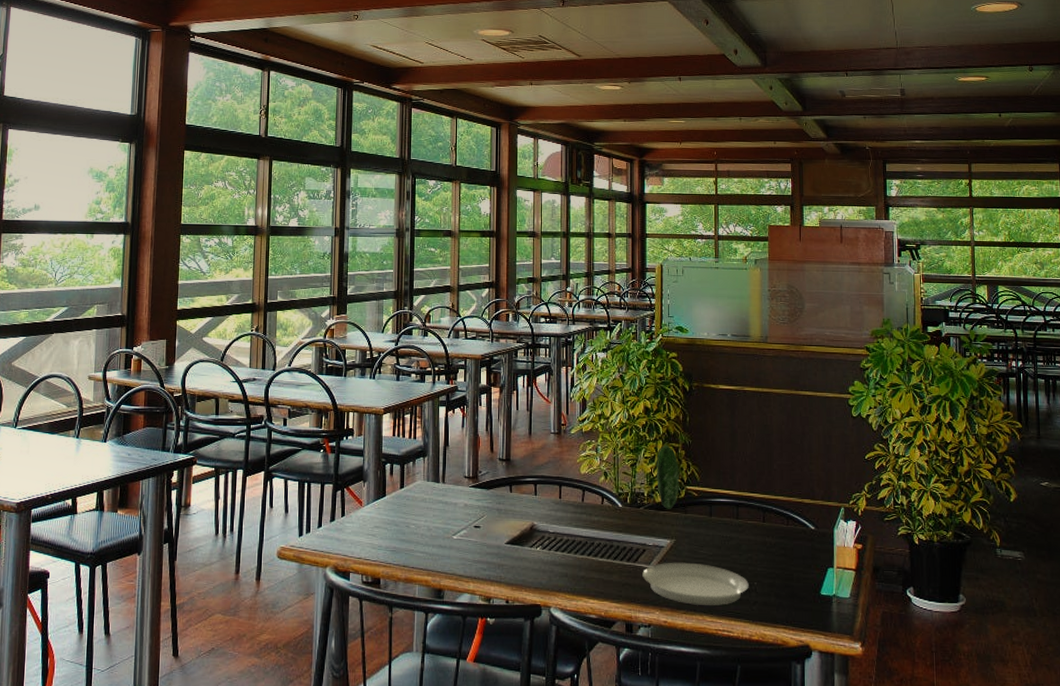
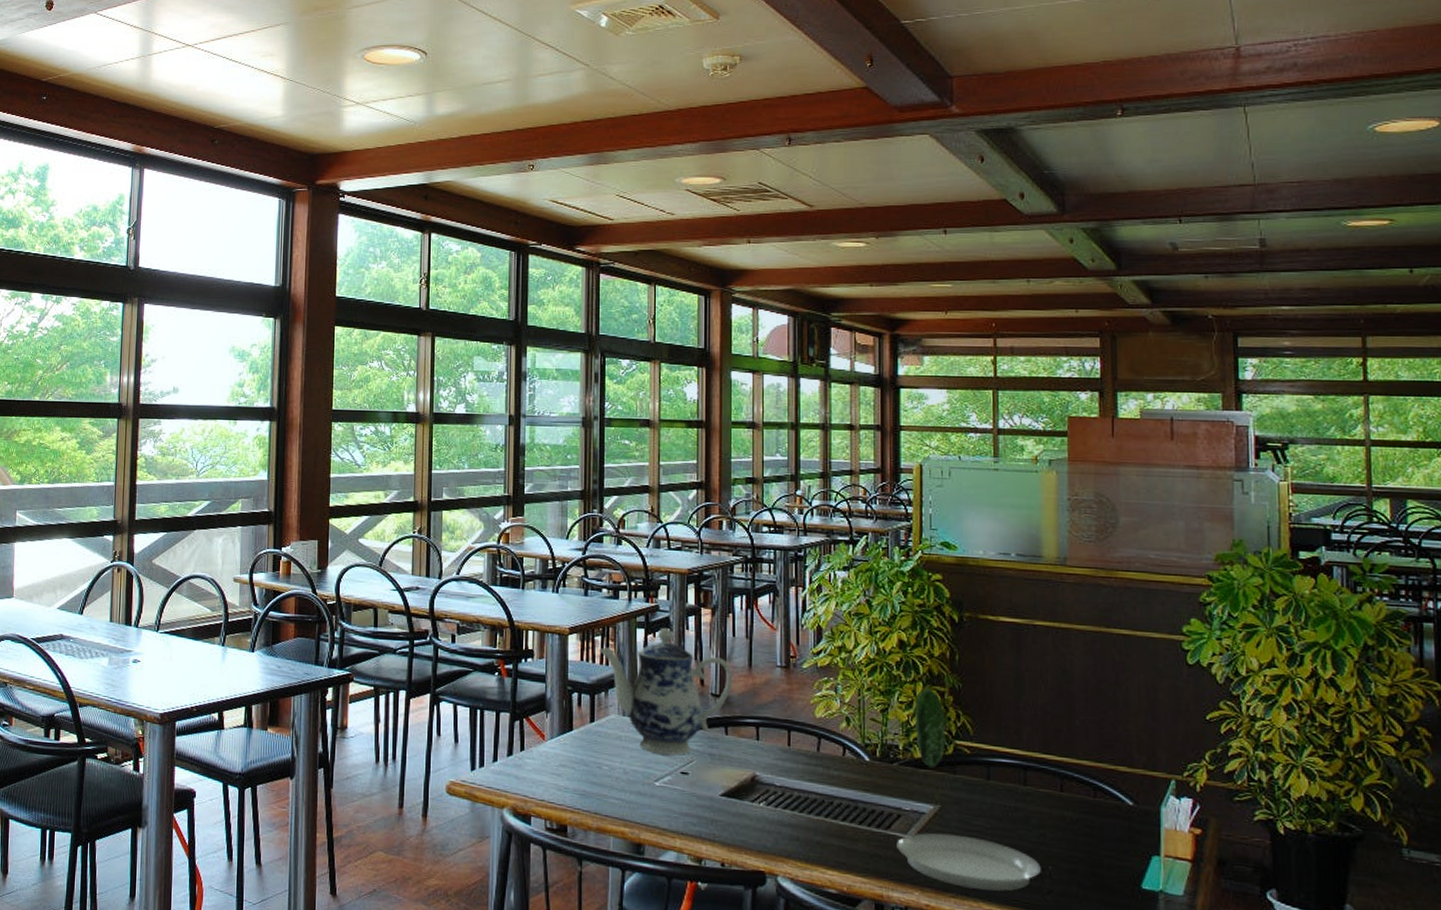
teapot: none [409,404,517,512] -> present [599,627,734,755]

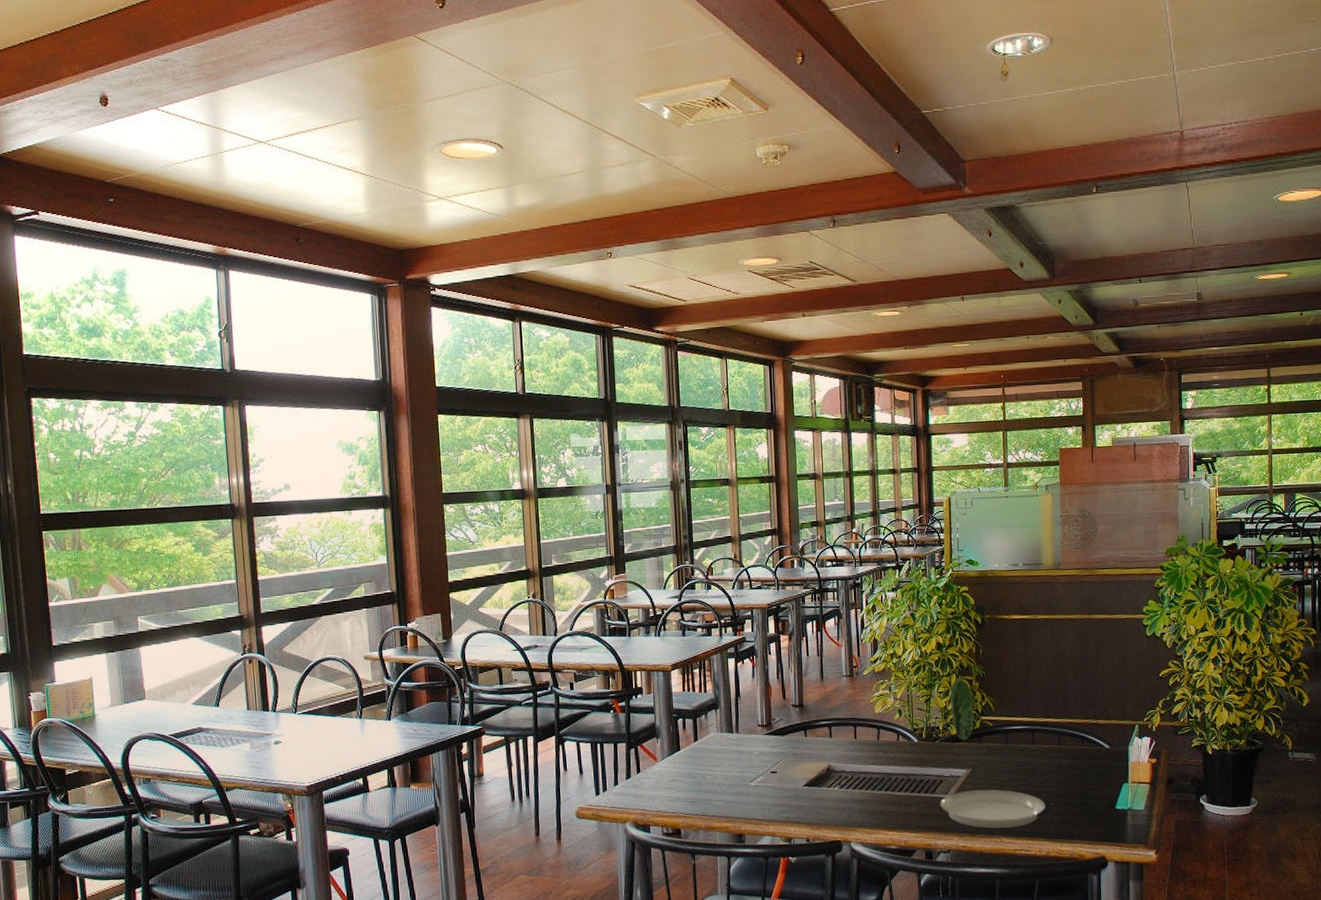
teapot: present [599,627,734,755] -> none [698,655,809,760]

